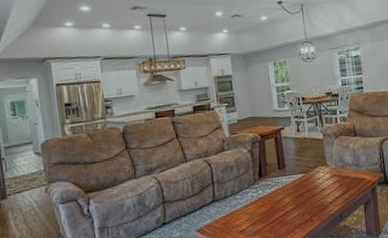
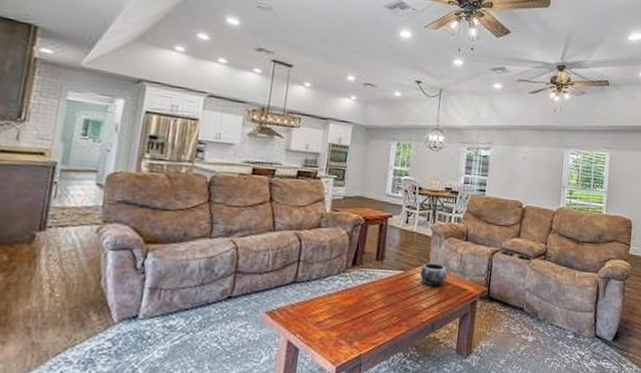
decorative bowl: none [319,161,344,182] -> present [420,263,447,286]

